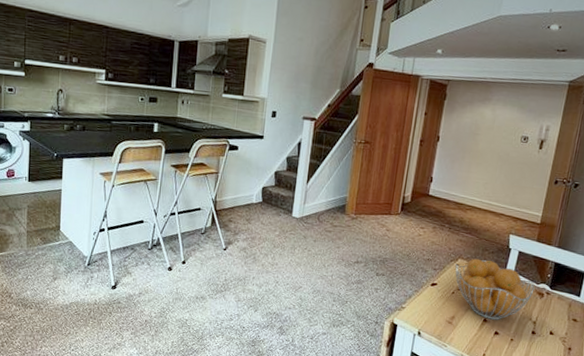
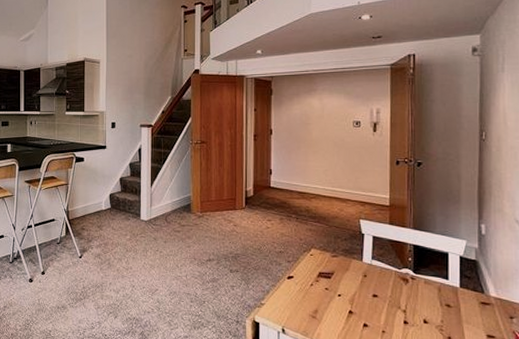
fruit basket: present [455,258,535,320] -> none [309,247,397,311]

